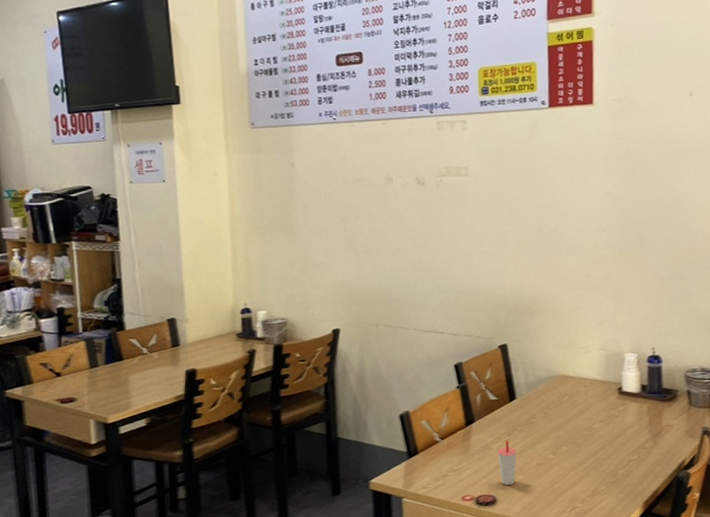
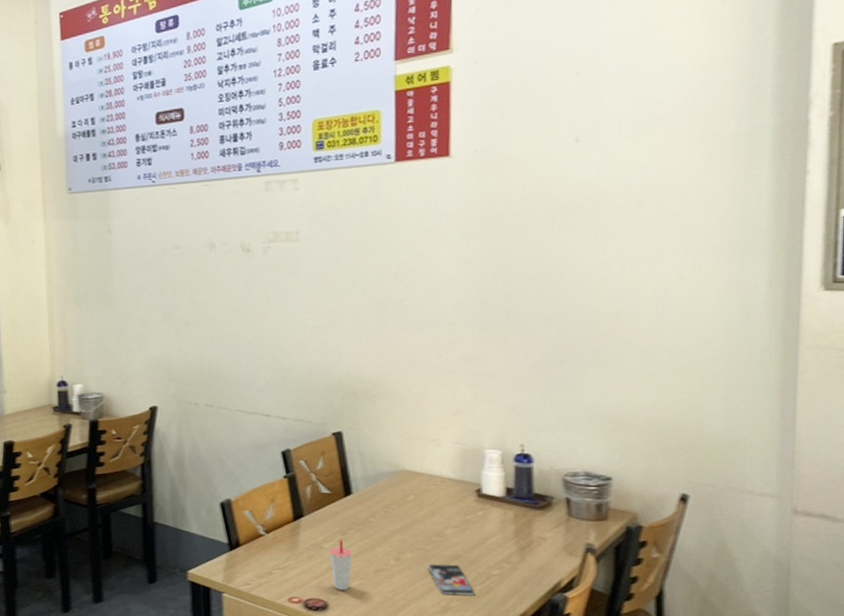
smartphone: none [580,454,618,481] -> present [428,564,474,596]

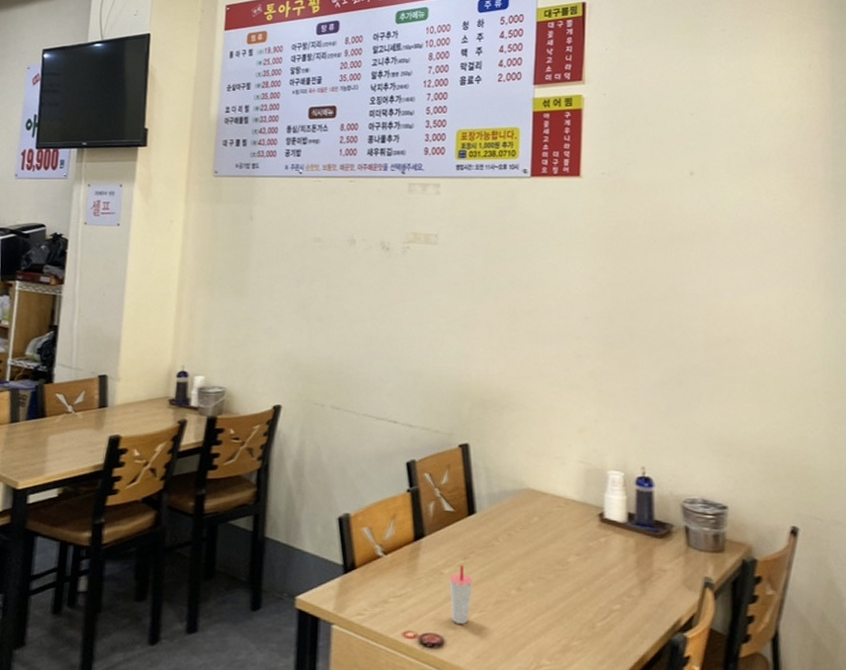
smartphone: present [428,564,474,596] -> none [550,595,595,634]

